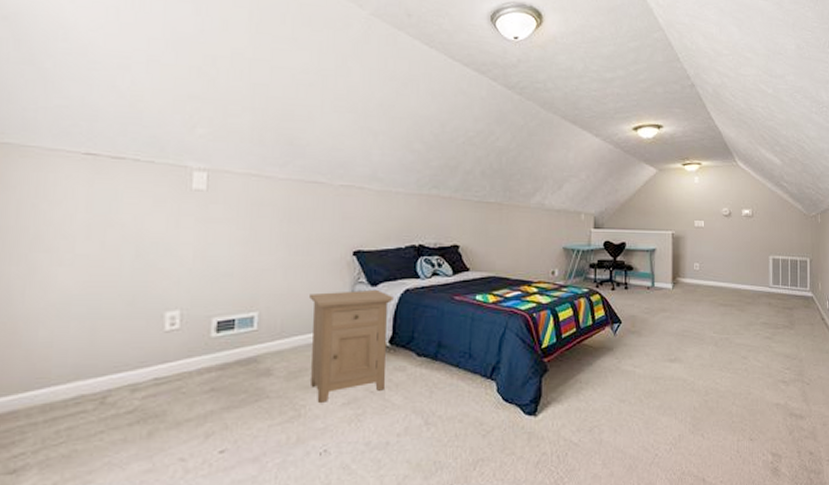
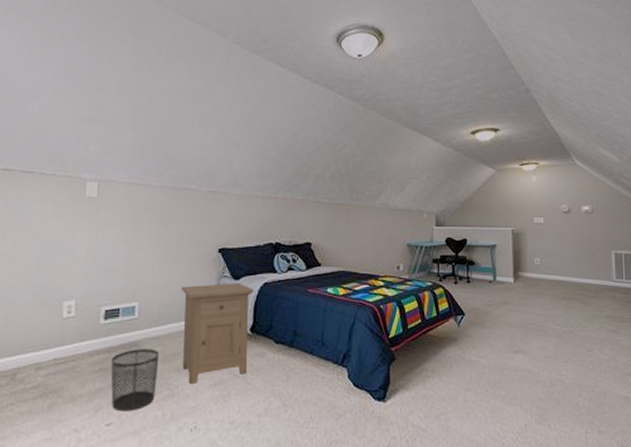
waste bin: none [224,364,283,437] -> present [111,349,160,412]

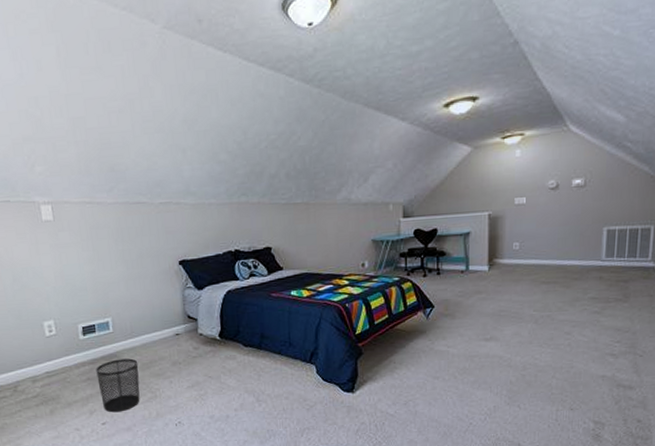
nightstand: present [182,282,254,383] -> none [149,292,220,386]

